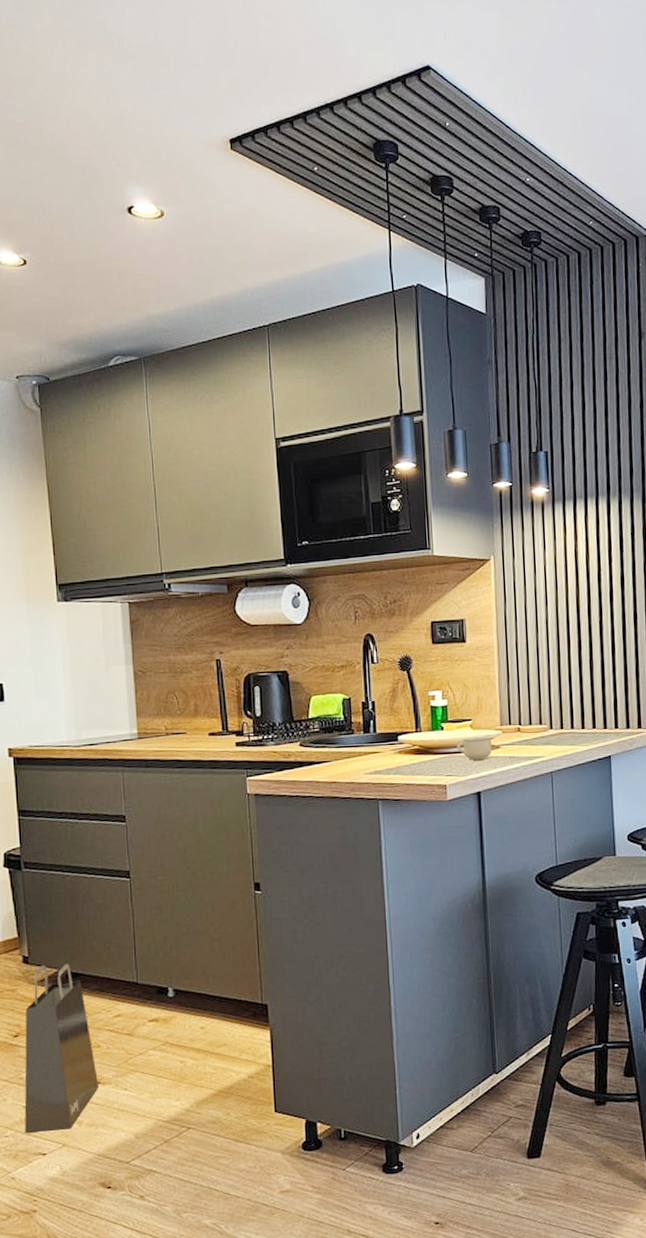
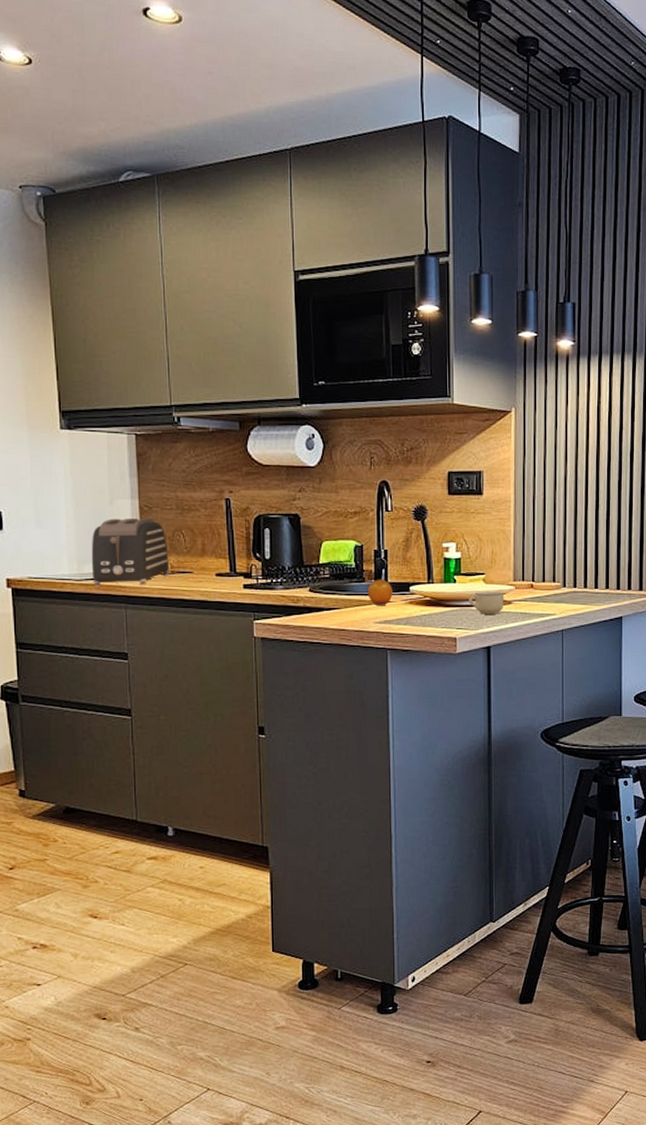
shopping bag: present [24,963,100,1133] -> none [19,798,96,963]
toaster: none [88,682,164,753] -> present [91,517,169,588]
fruit: none [357,730,382,758] -> present [367,579,393,606]

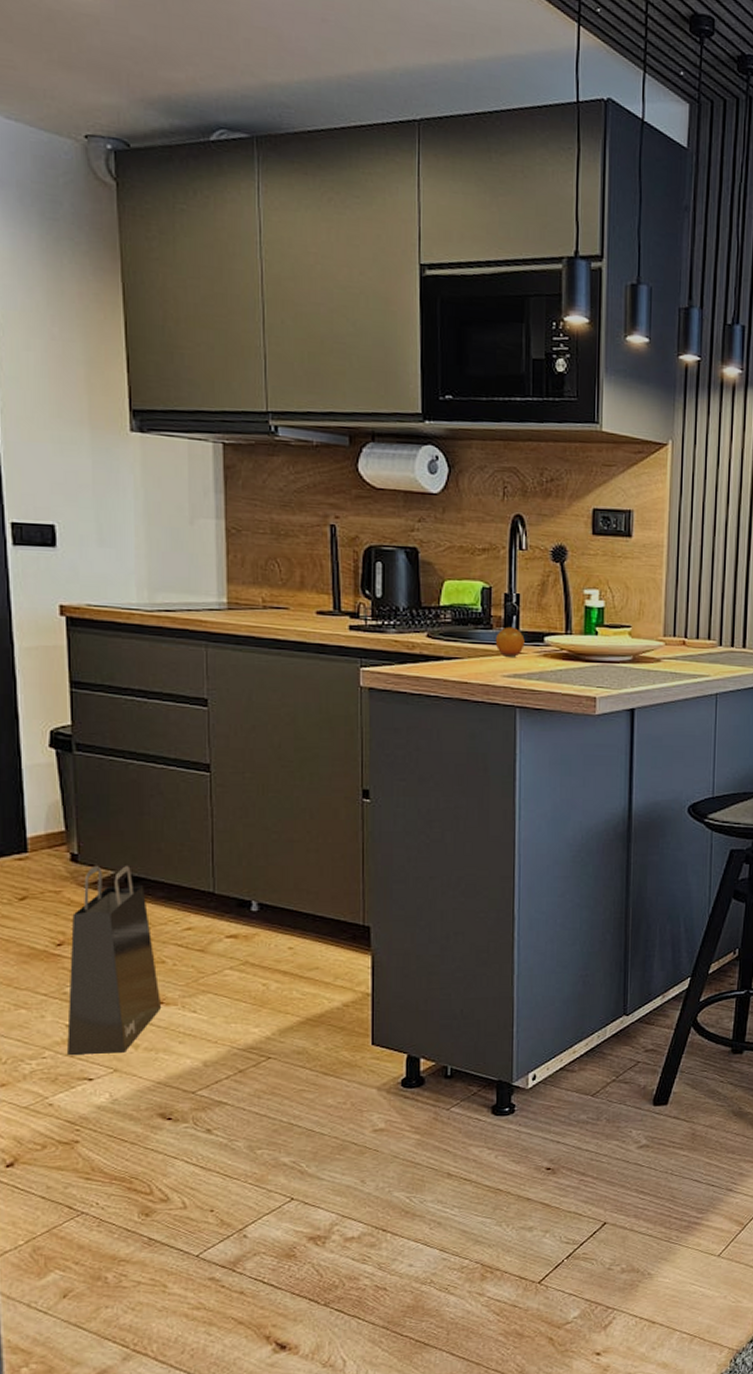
shopping bag: none [19,798,96,963] -> present [67,865,162,1055]
toaster: present [91,517,169,588] -> none [165,540,260,622]
cup: present [468,592,504,614] -> none [611,647,652,673]

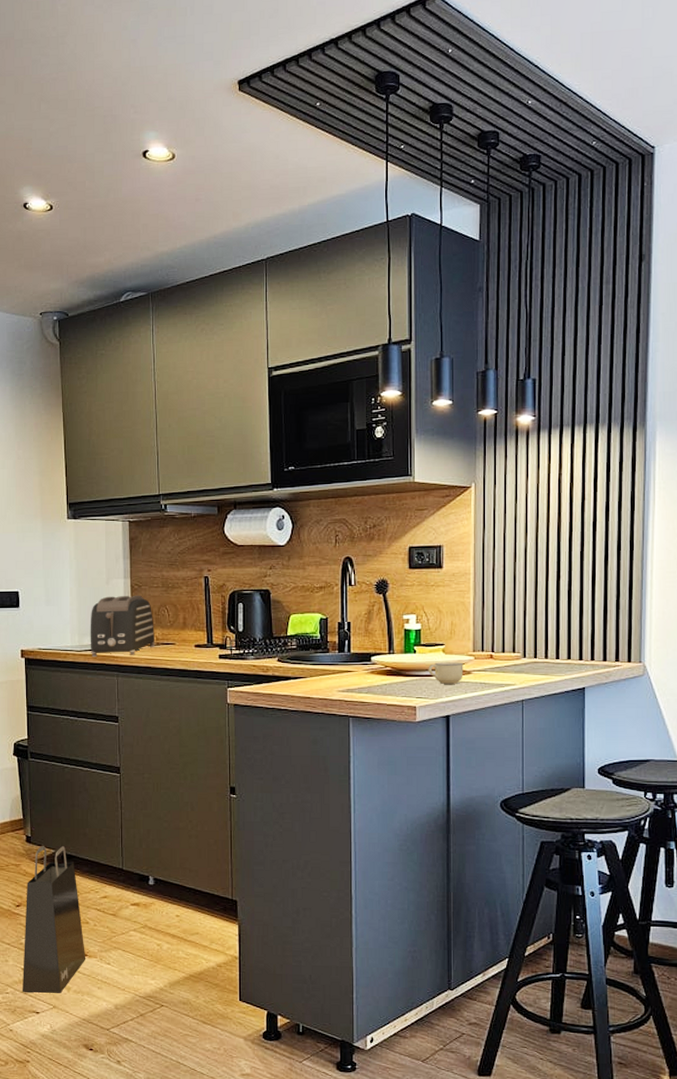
toaster: none [165,540,260,622] -> present [90,595,155,658]
fruit: present [495,626,525,658] -> none [331,649,355,676]
cup: none [611,647,652,673] -> present [428,662,464,684]

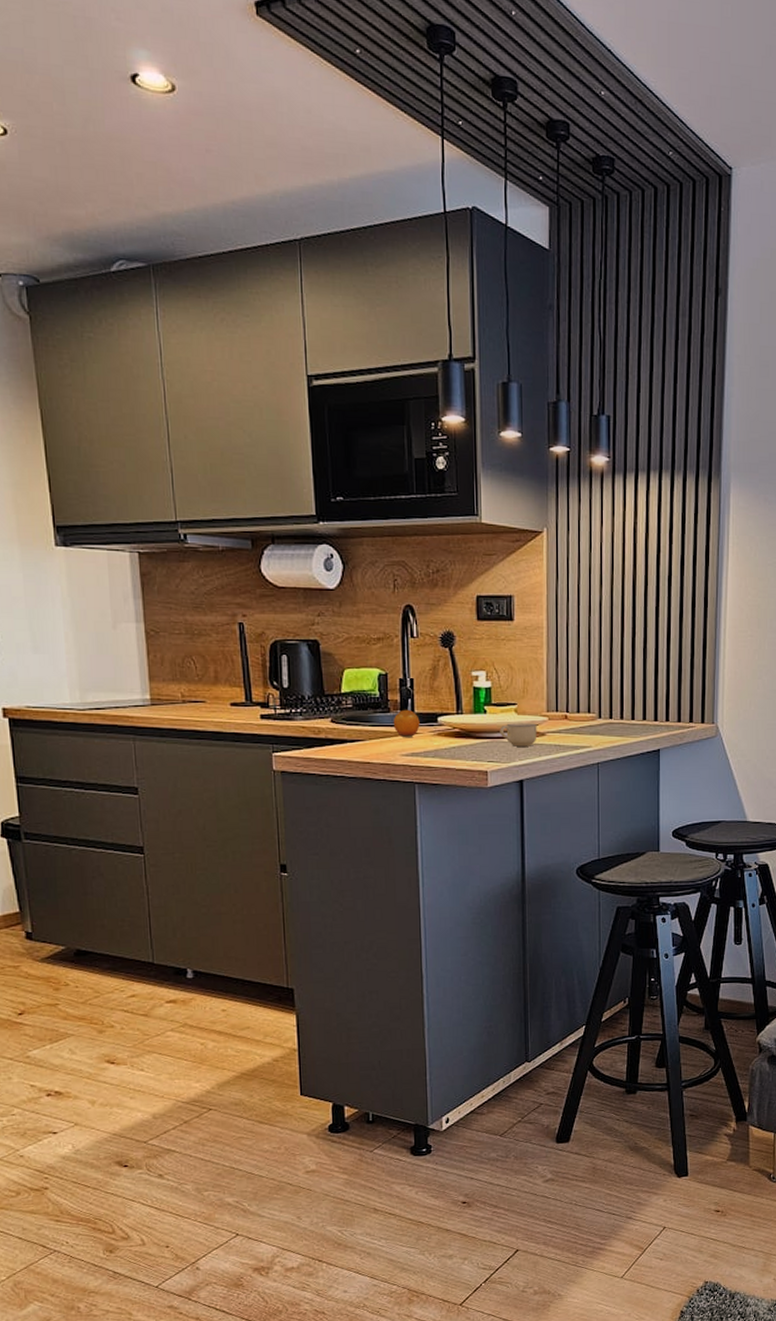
shopping bag: present [23,845,86,993] -> none [30,940,114,1112]
toaster: present [90,595,155,658] -> none [94,642,180,718]
fruit: none [331,649,355,676] -> present [393,709,420,738]

